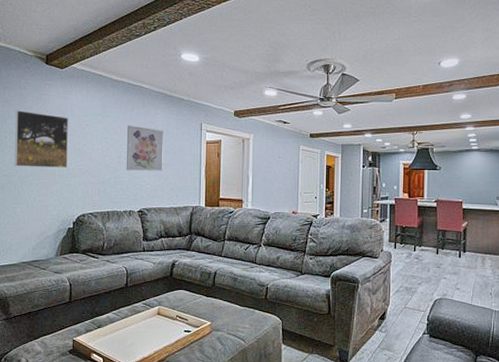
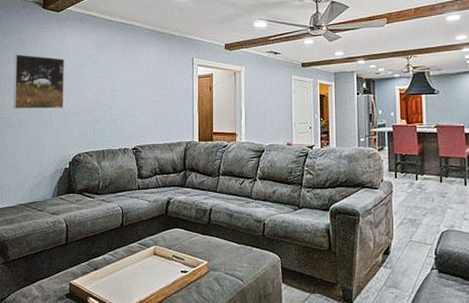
wall art: present [126,125,164,171] -> none [120,63,156,108]

